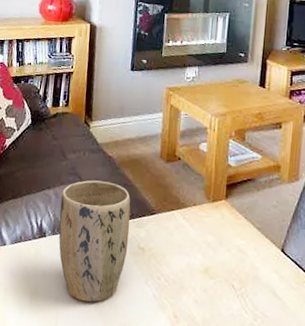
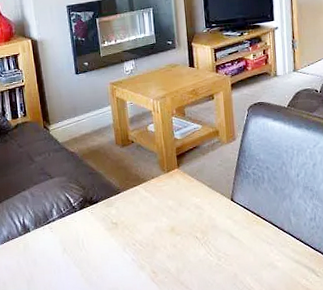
plant pot: present [58,180,131,302] -> none [36,174,103,278]

